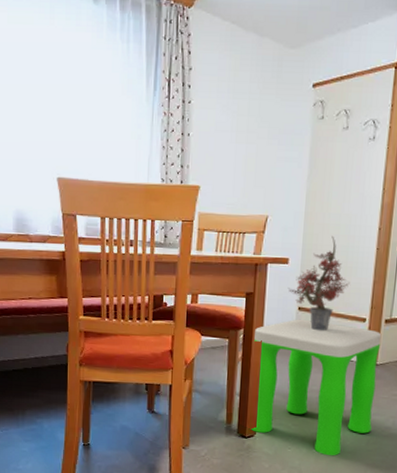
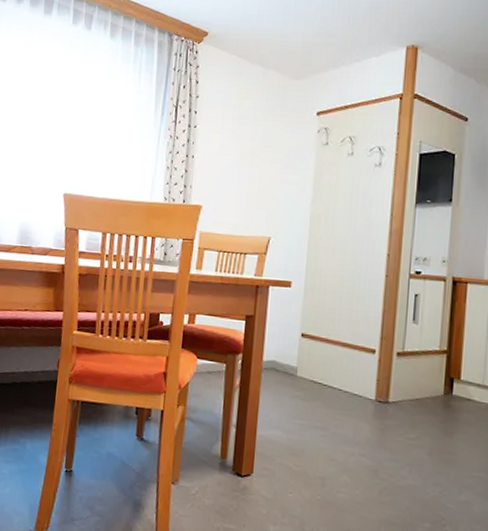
stool: present [251,319,382,456] -> none [248,346,394,507]
potted plant: present [287,235,350,332] -> none [290,260,357,362]

